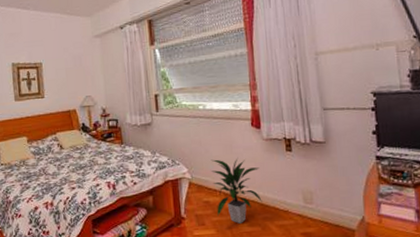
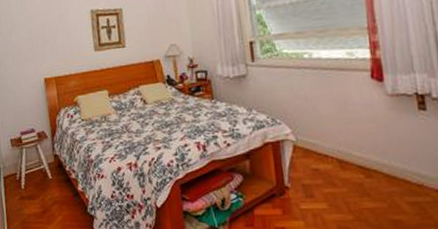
indoor plant: present [210,157,262,224] -> none [319,117,388,197]

